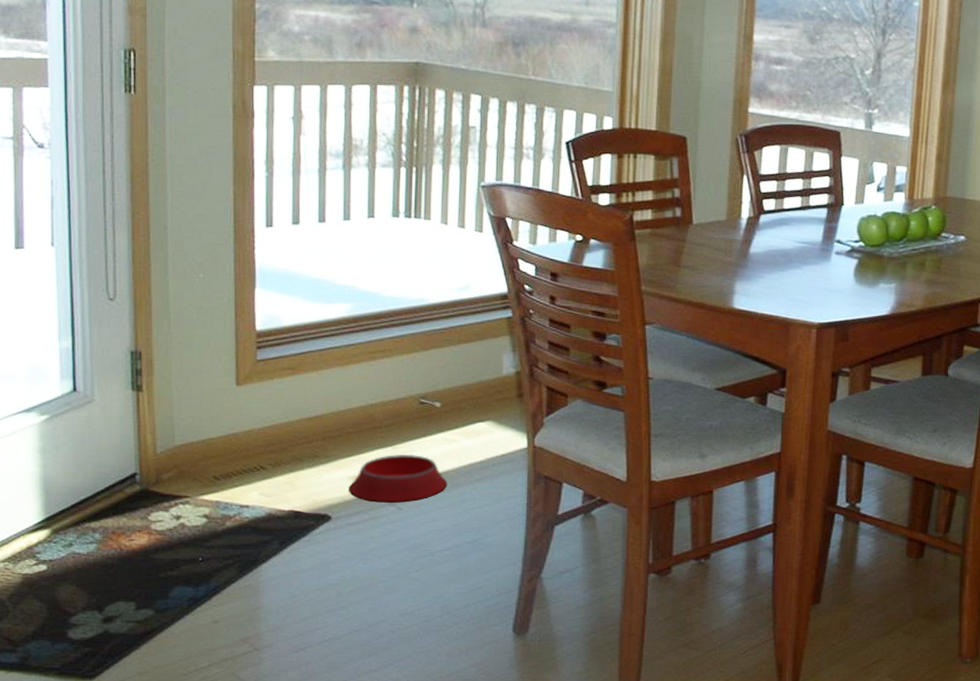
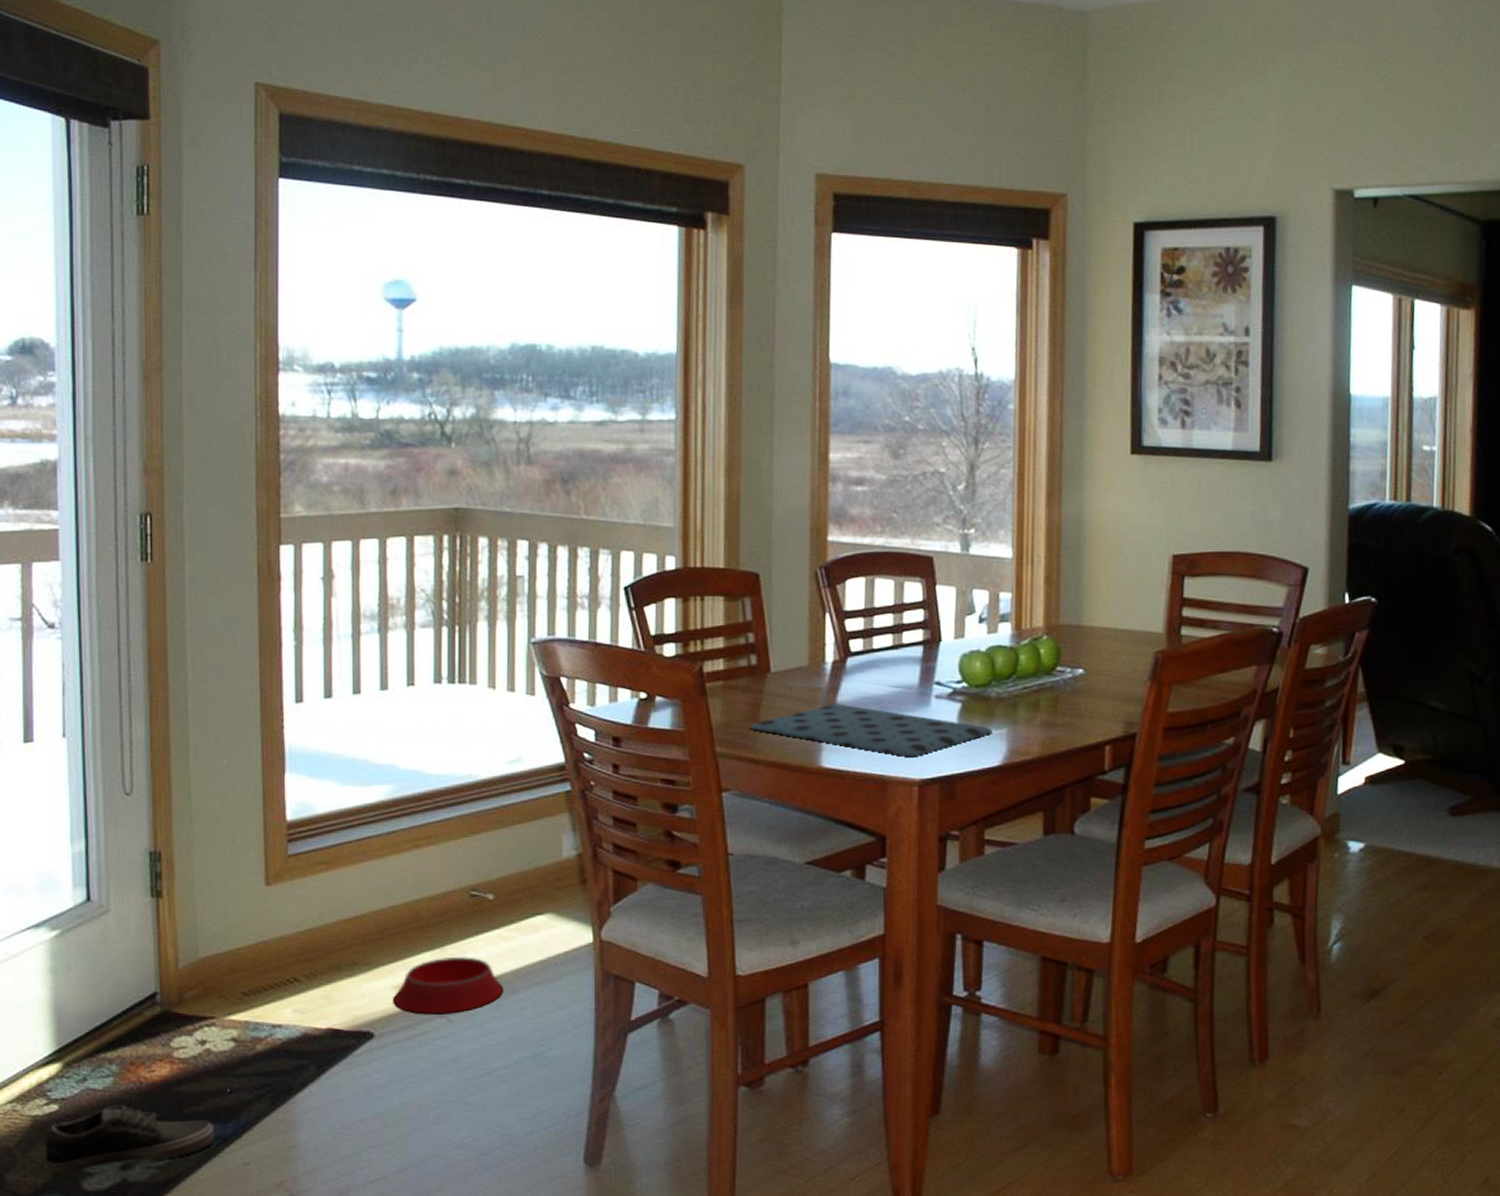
shoe: none [33,567,188,624] -> present [43,1104,215,1173]
placemat: none [671,254,883,303] -> present [748,704,993,757]

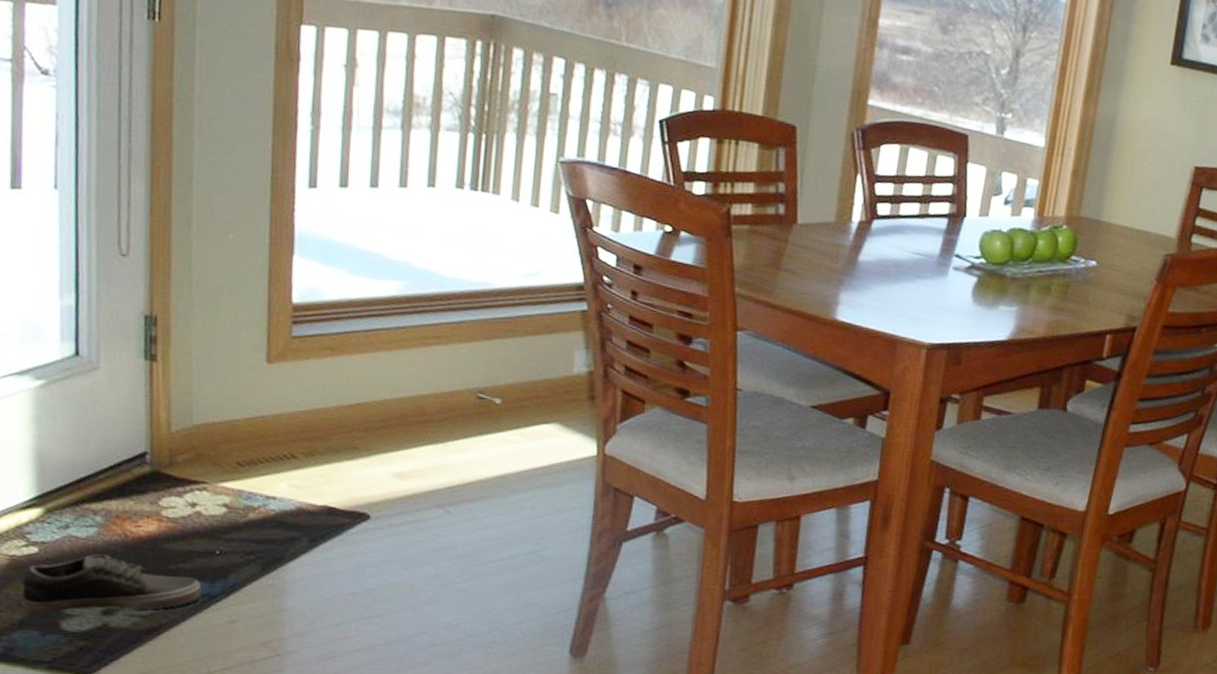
pet bowl: present [392,956,504,1015] -> none [390,452,504,506]
placemat: present [748,704,993,757] -> none [770,262,1004,322]

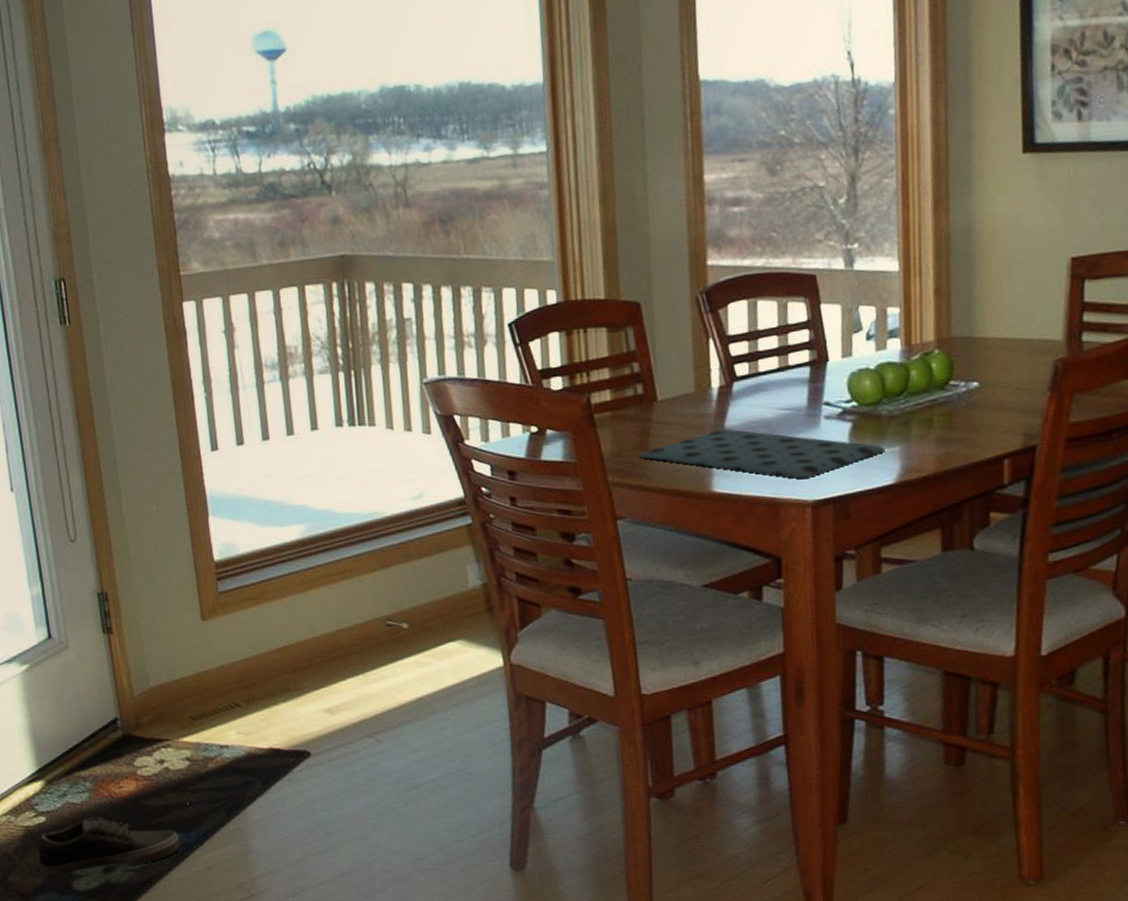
placemat: none [770,262,1004,322] -> present [639,429,885,479]

